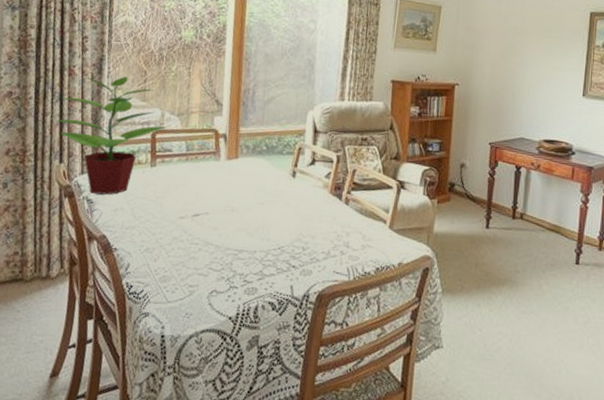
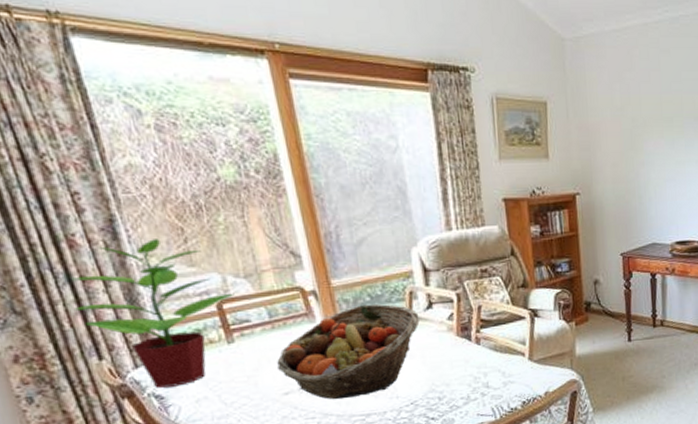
fruit basket: none [181,152,302,232] -> present [277,304,420,400]

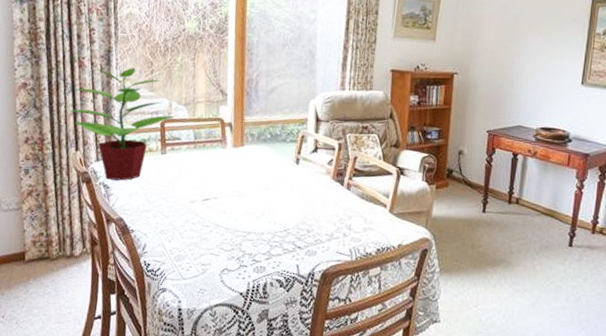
fruit basket: present [277,304,420,400] -> none [191,140,305,216]

